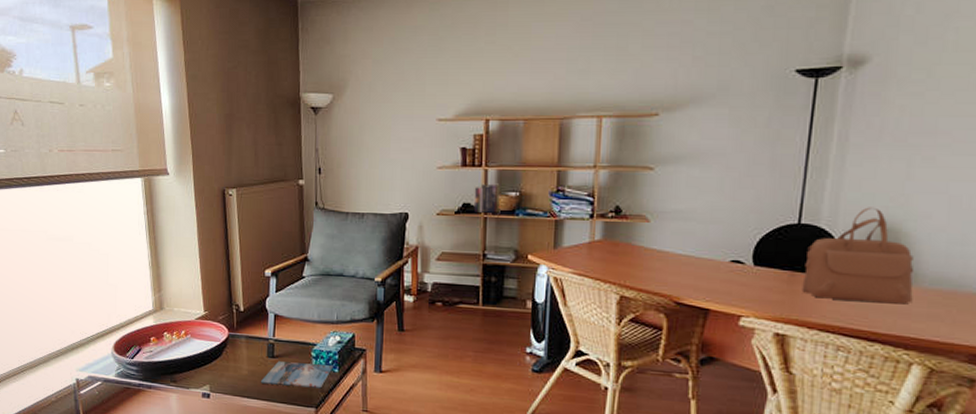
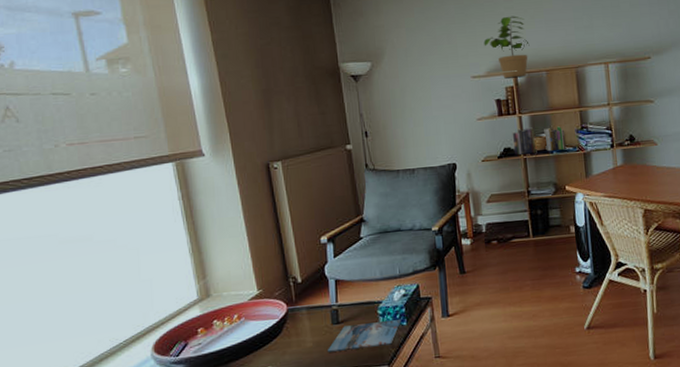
potted plant: none [455,52,509,125] -> present [483,15,530,79]
books: none [511,185,537,214] -> present [544,126,567,152]

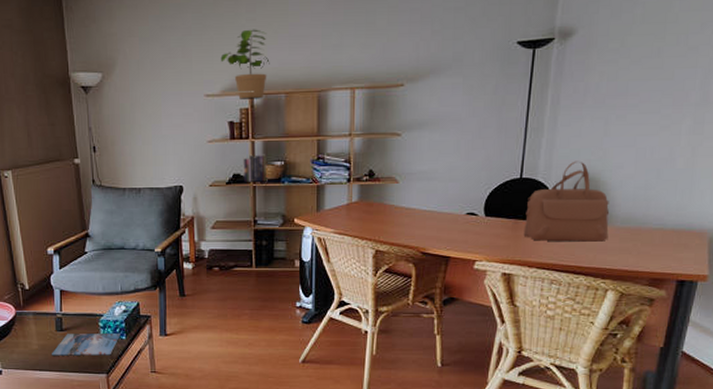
books: present [544,126,567,152] -> none [277,155,299,181]

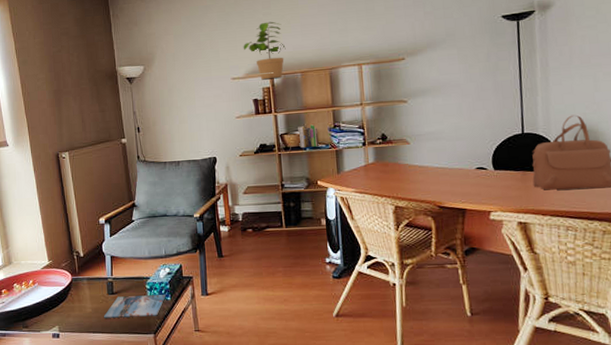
books: present [243,154,267,182] -> none [267,125,290,151]
books: none [277,155,299,181] -> present [298,124,319,149]

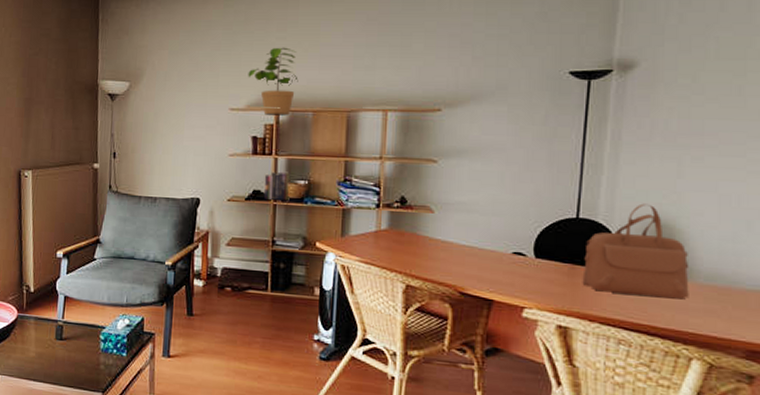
magazine: present [104,295,166,318] -> none [48,344,121,373]
books: none [267,125,290,151] -> present [263,171,289,201]
books: present [298,124,319,149] -> none [300,174,325,202]

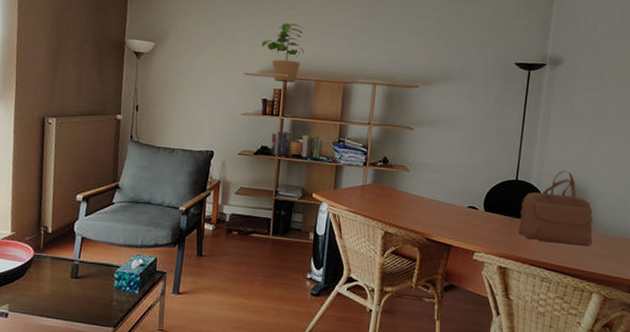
books: none [300,174,325,202] -> present [301,134,322,158]

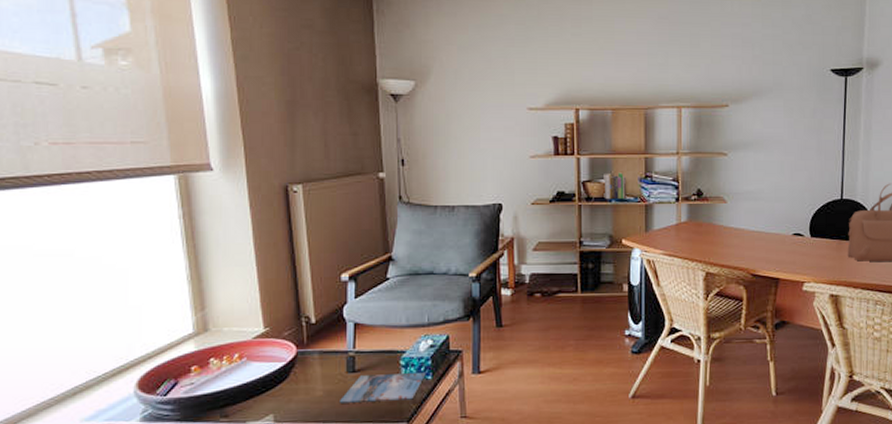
magazine: none [62,282,134,309] -> present [340,373,426,403]
potted plant: present [261,23,305,83] -> none [544,44,596,114]
books: present [269,130,293,156] -> none [567,171,593,200]

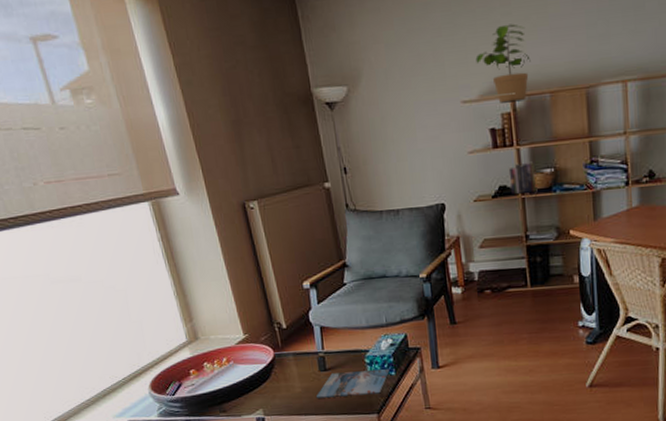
potted plant: none [544,44,596,114] -> present [475,23,531,103]
books: none [567,171,593,200] -> present [508,161,536,194]
books: present [604,172,627,200] -> none [546,160,572,191]

